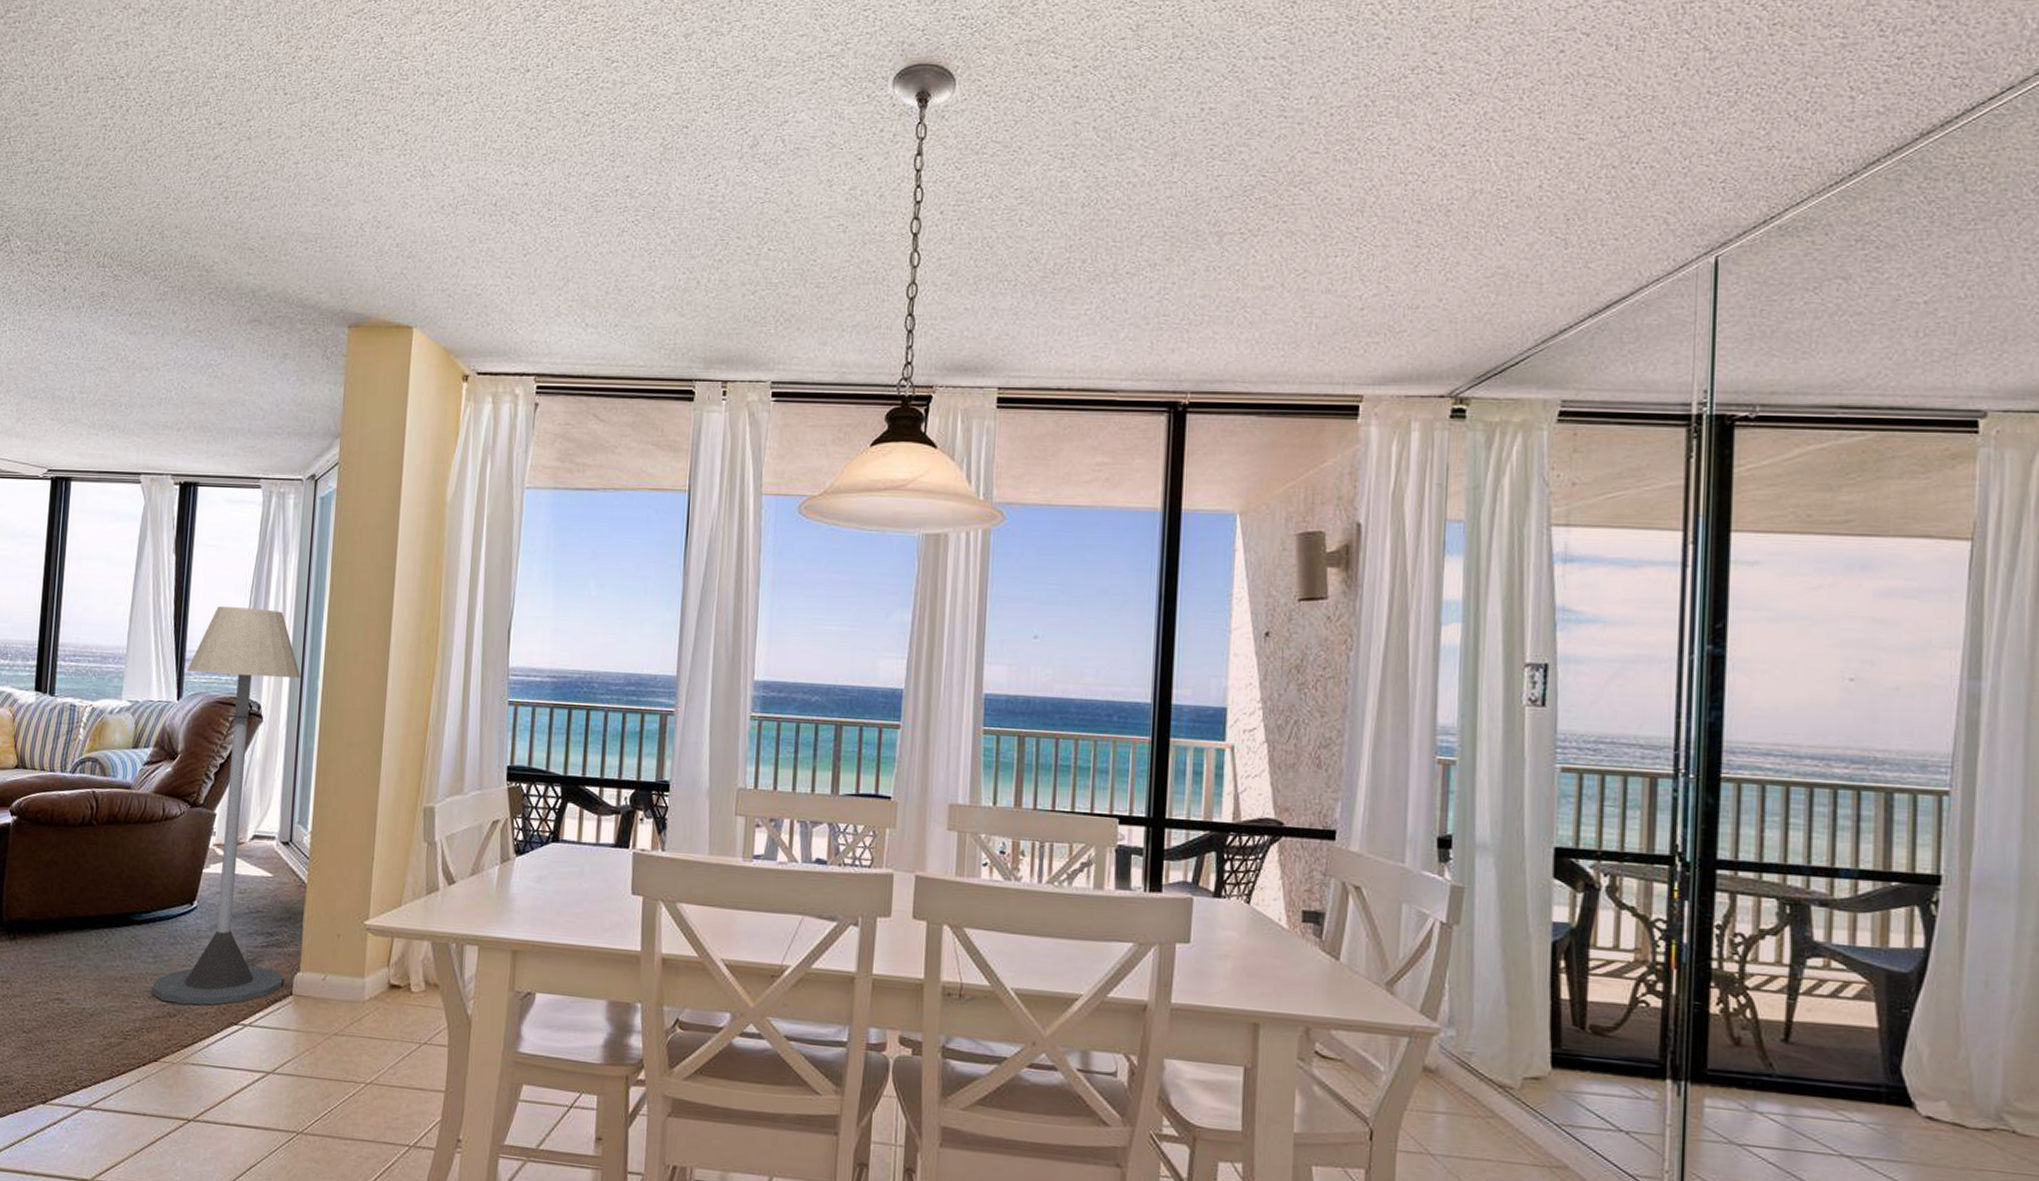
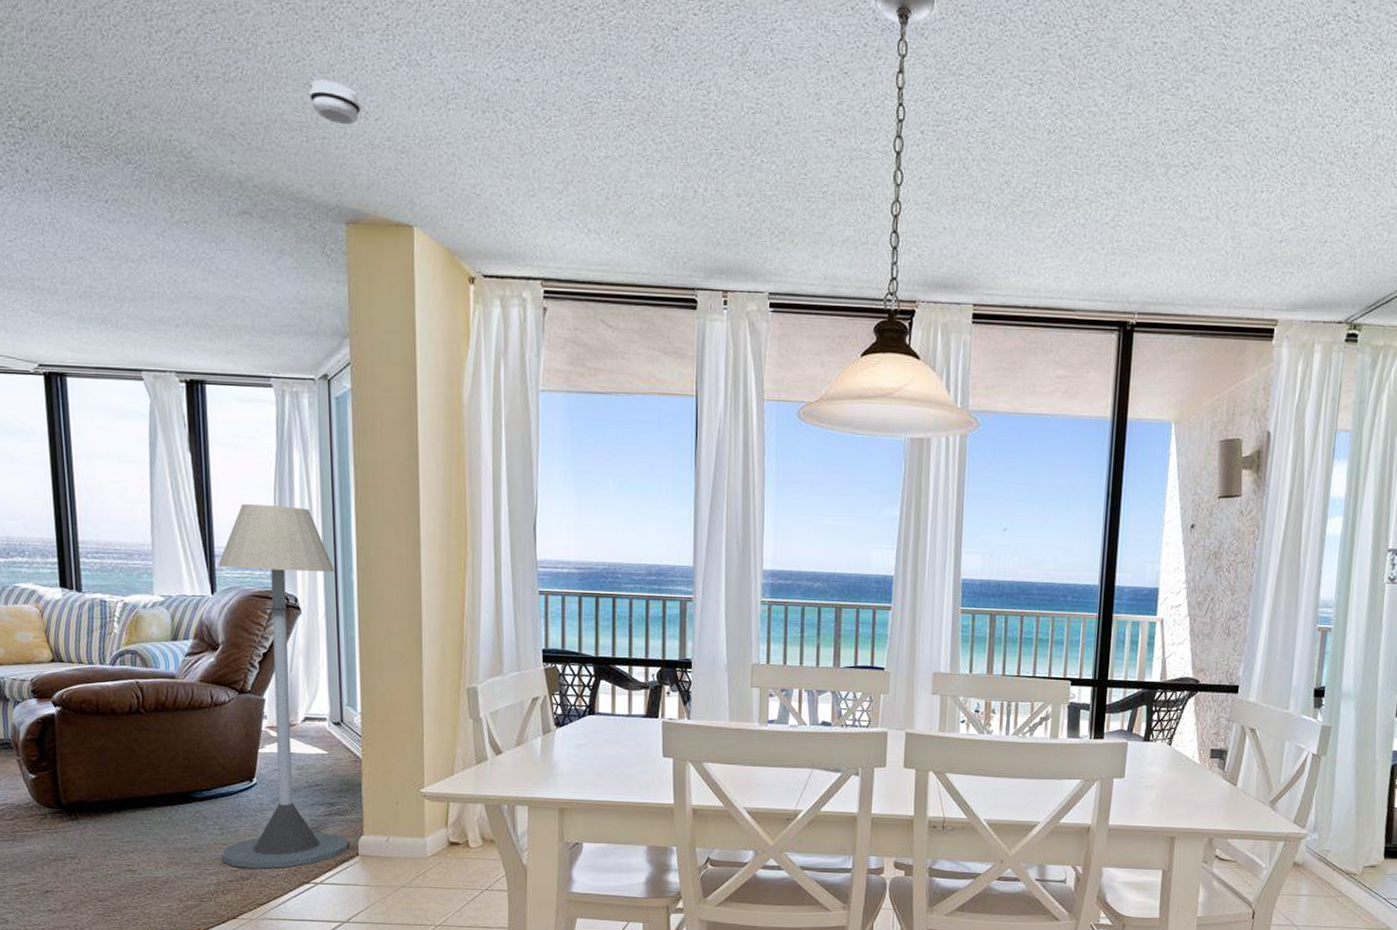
smoke detector: none [327,194,374,235] -> present [309,79,362,125]

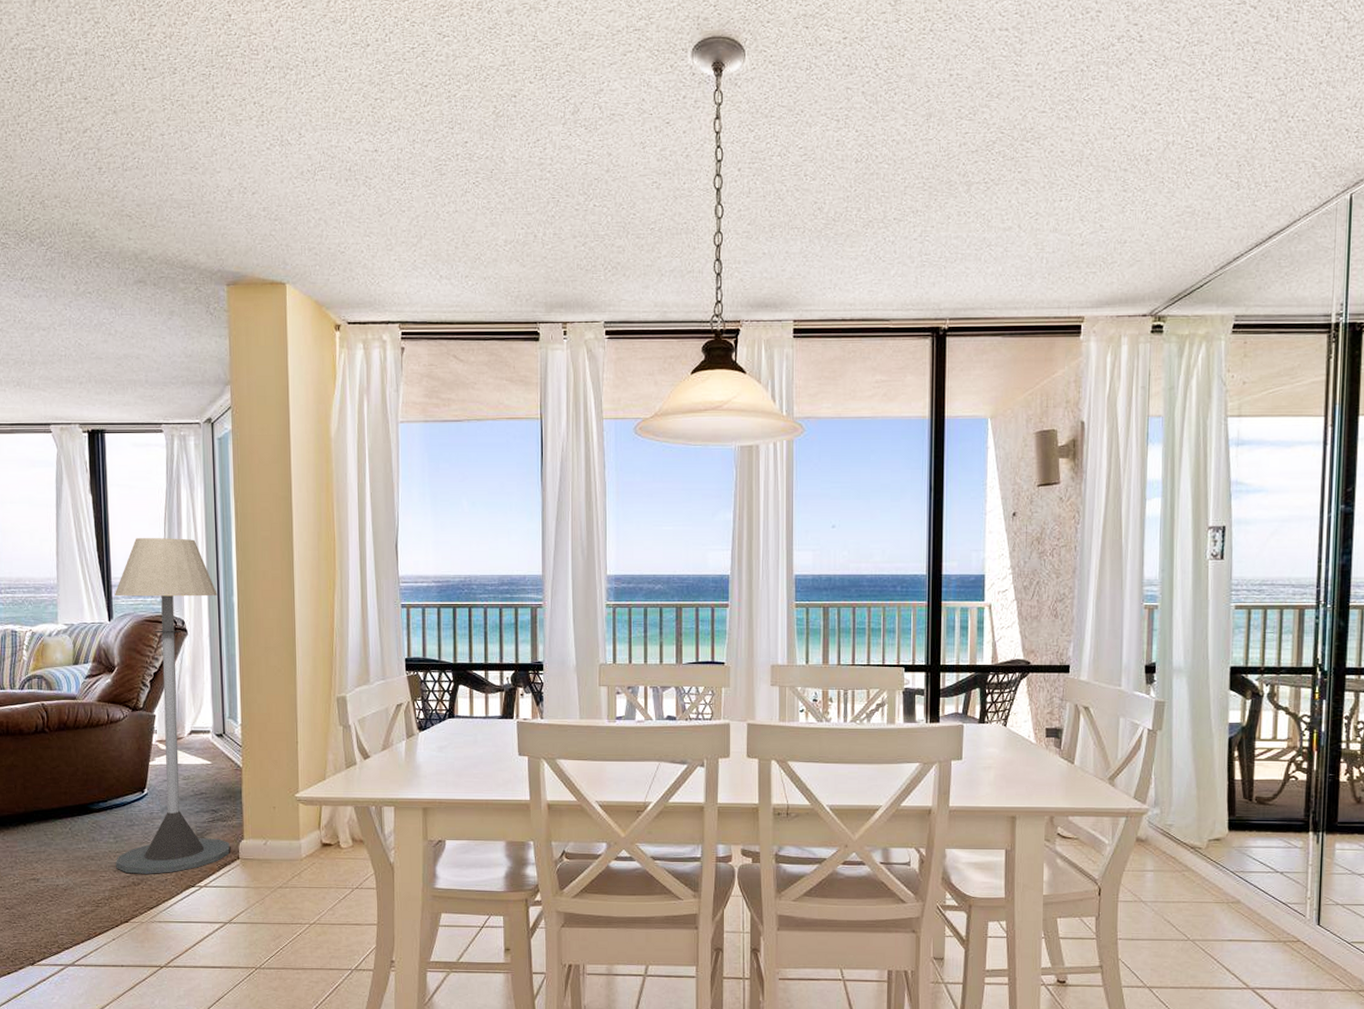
smoke detector: present [309,79,362,125] -> none [196,163,240,200]

